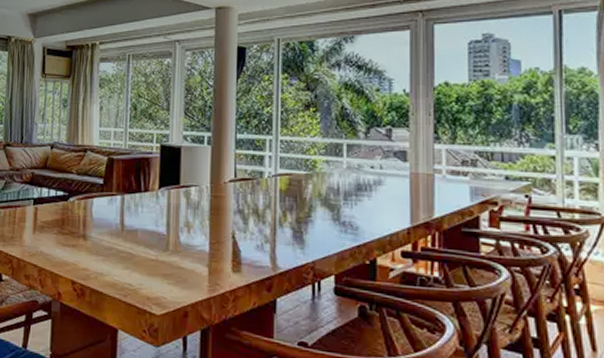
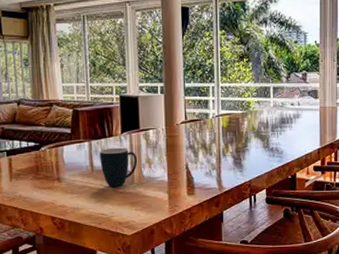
mug: none [132,204,175,252] -> present [99,147,138,186]

